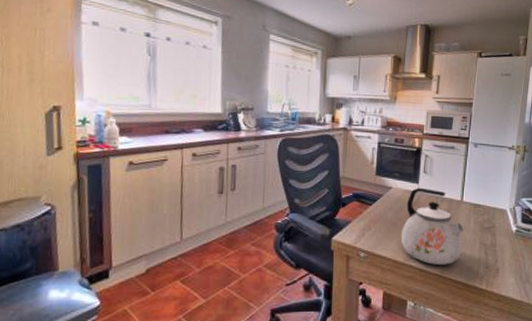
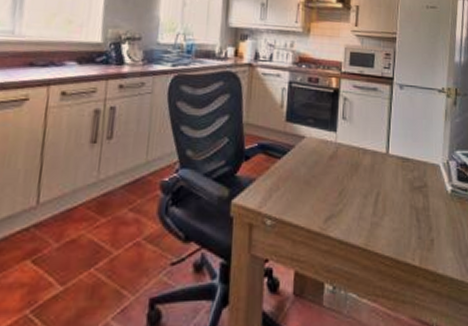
kettle: present [400,187,464,265] -> none [315,136,391,235]

